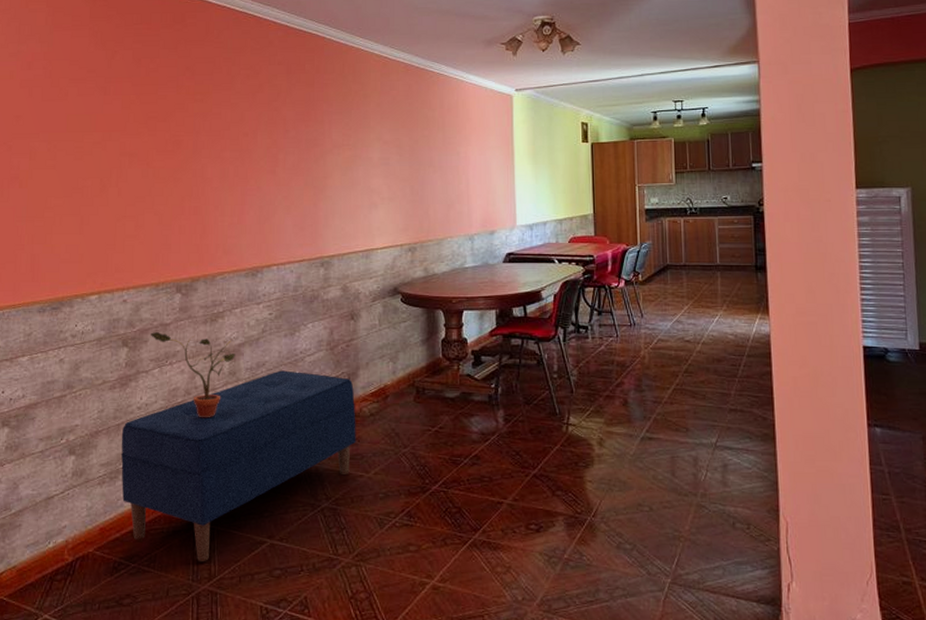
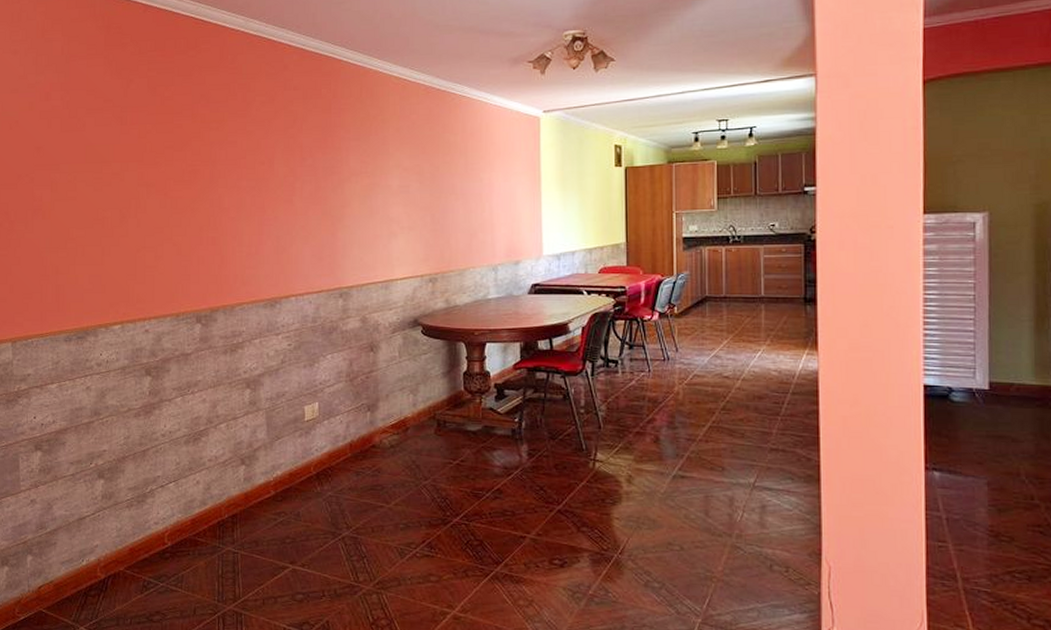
bench: present [120,370,356,562] -> none [147,401,376,584]
potted plant: present [151,332,236,417] -> none [173,362,256,446]

